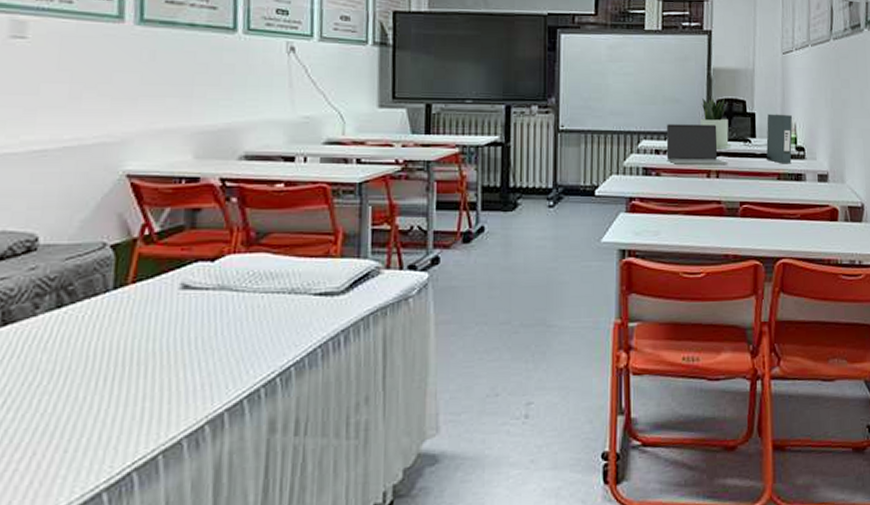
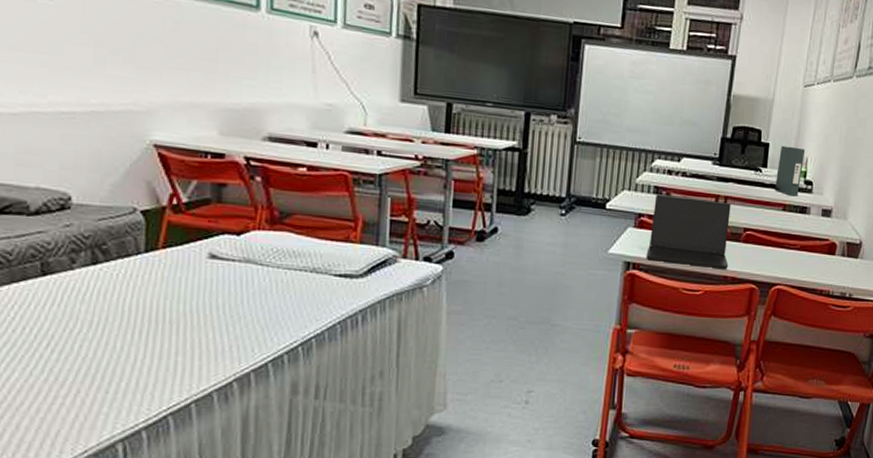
laptop: none [641,175,728,248] -> present [646,194,731,270]
laptop: present [666,124,728,164] -> none [678,146,737,191]
planter: present [700,98,731,150] -> none [714,124,744,176]

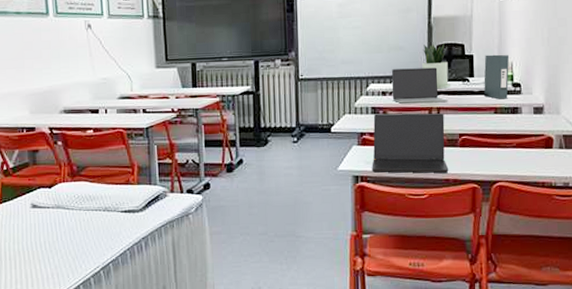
laptop: none [678,146,737,191] -> present [391,67,448,103]
planter: none [714,124,744,176] -> present [422,44,451,89]

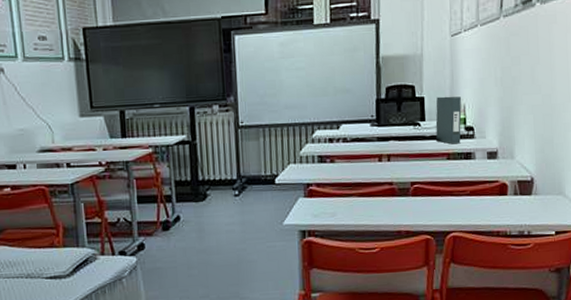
laptop: present [372,113,449,174] -> none [319,160,401,226]
laptop: present [391,67,448,103] -> none [338,111,399,151]
planter: present [422,44,451,89] -> none [371,85,402,135]

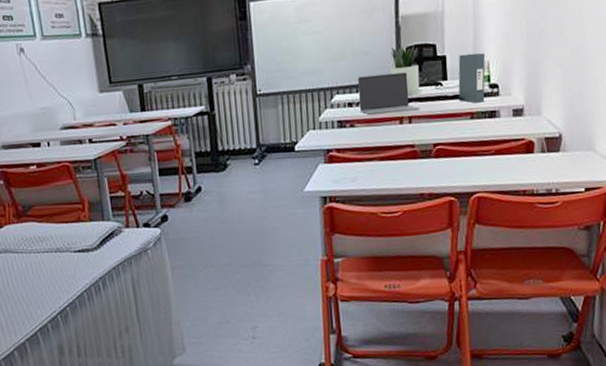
laptop: none [338,111,399,151] -> present [358,72,420,115]
planter: none [371,85,402,135] -> present [390,45,423,96]

